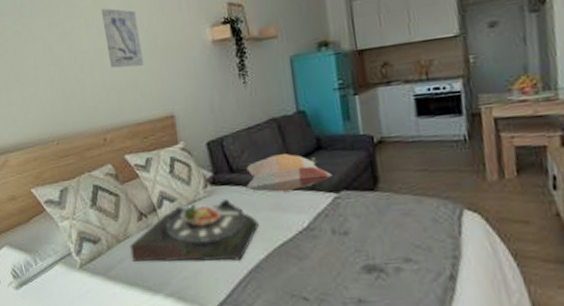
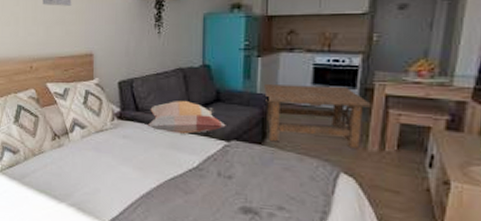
serving tray: present [130,198,259,262] -> none [43,132,154,186]
coffee table: none [366,114,482,186] -> present [264,84,372,149]

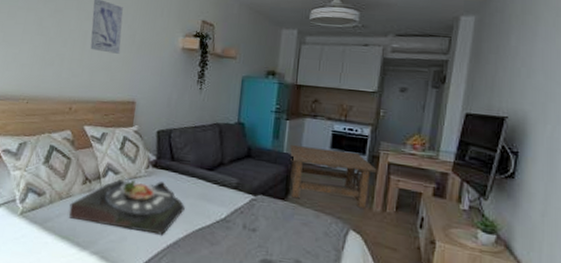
serving tray: none [43,132,154,186] -> present [69,179,185,235]
decorative pillow: present [147,101,226,134] -> none [181,153,254,186]

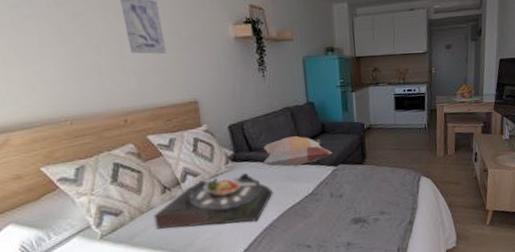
decorative pillow: none [181,153,254,186] -> present [262,136,333,167]
coffee table: present [290,145,377,209] -> none [360,109,436,161]

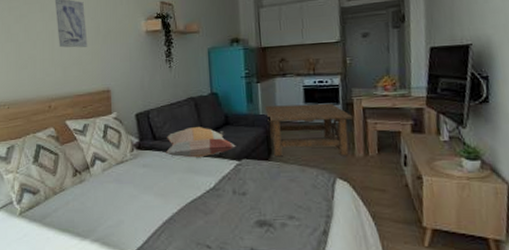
serving tray: present [154,172,273,229] -> none [64,161,174,213]
coffee table: none [360,109,436,161] -> present [265,103,354,157]

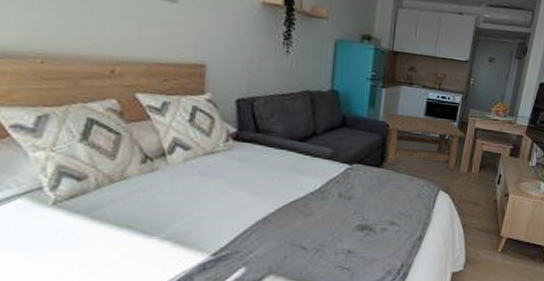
decorative pillow: present [165,127,236,158] -> none [268,123,350,157]

